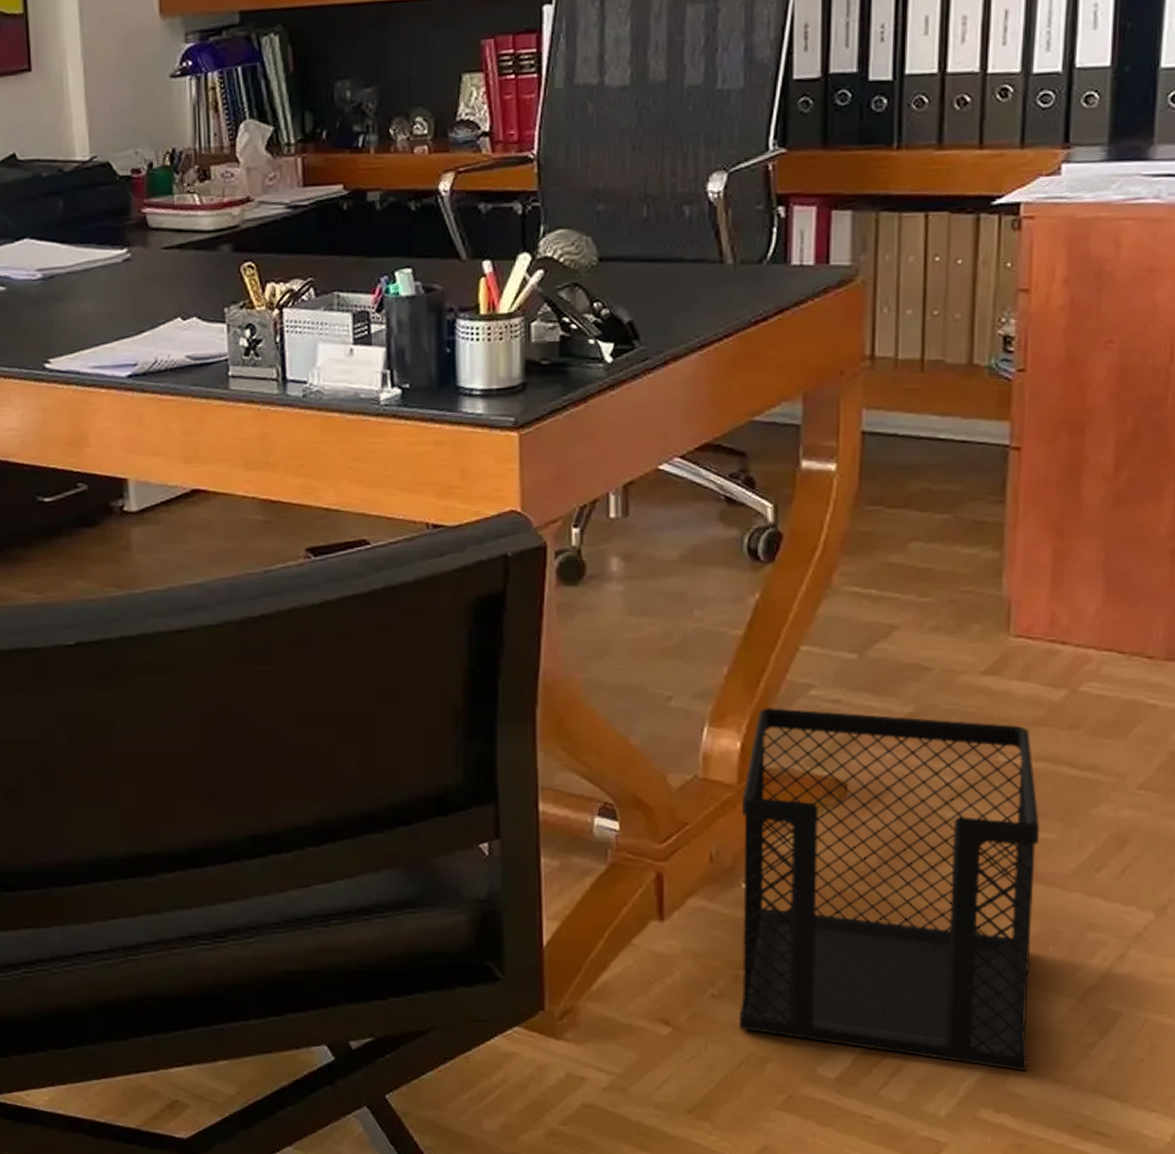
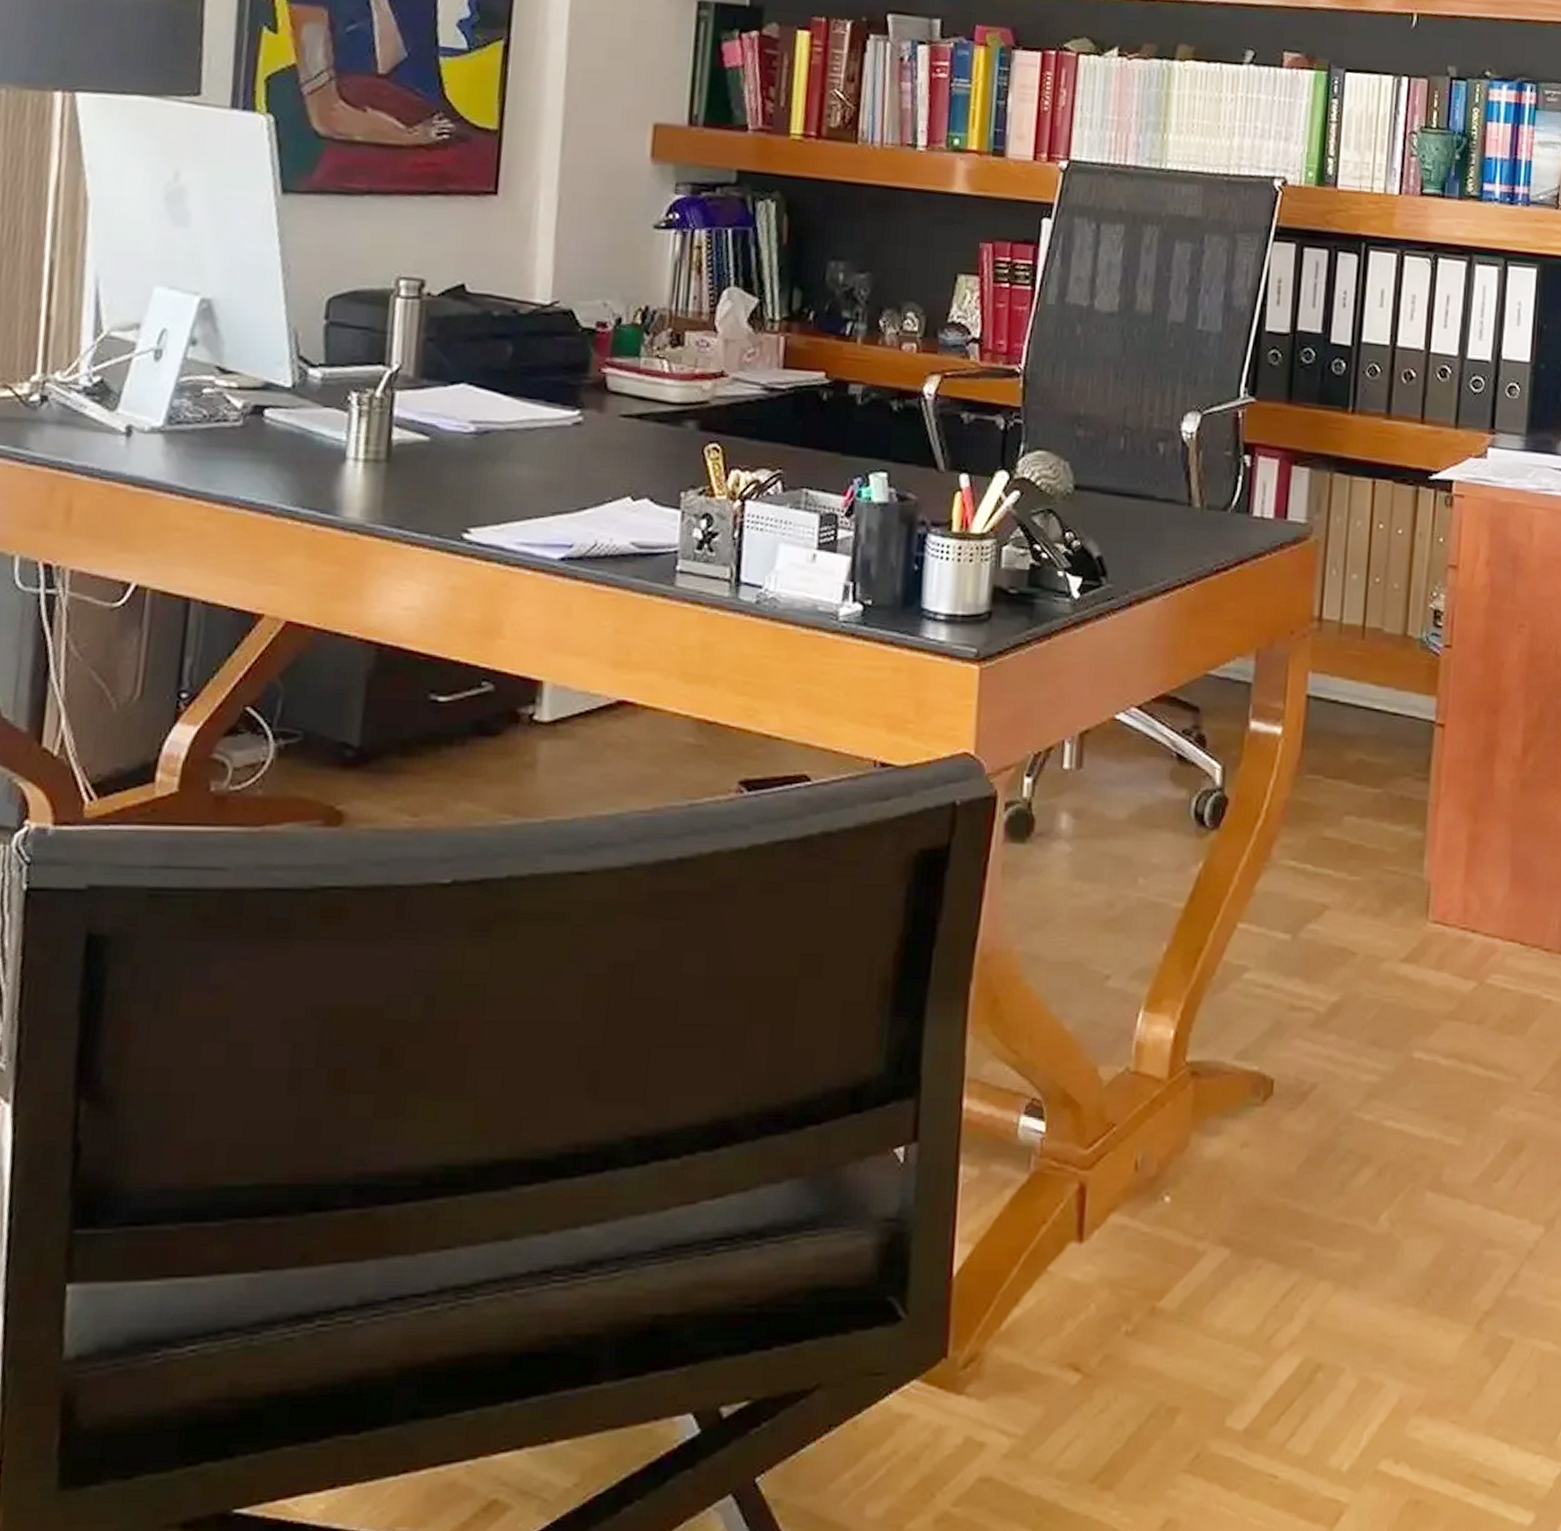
wastebasket: present [739,707,1040,1072] -> none [1151,990,1448,1413]

